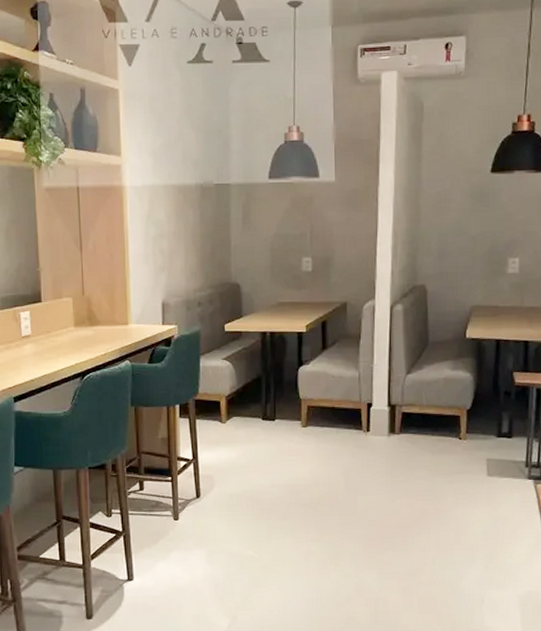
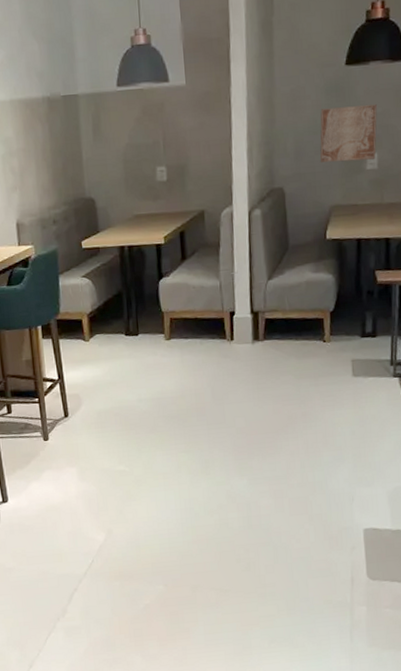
wall art: none [463,211,520,264] -> present [320,104,377,163]

